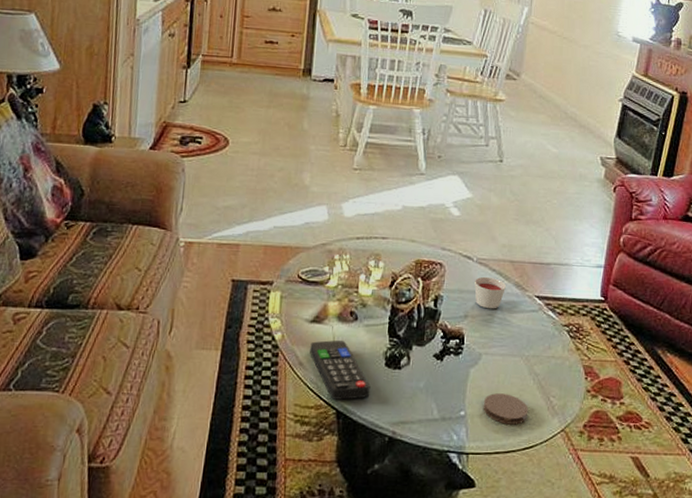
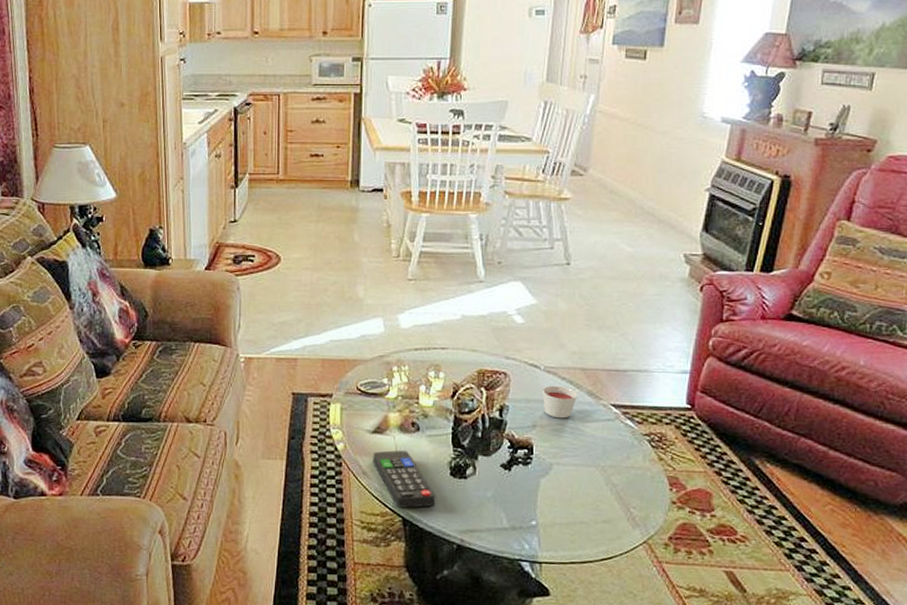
coaster: present [483,393,529,425] -> none [556,503,606,536]

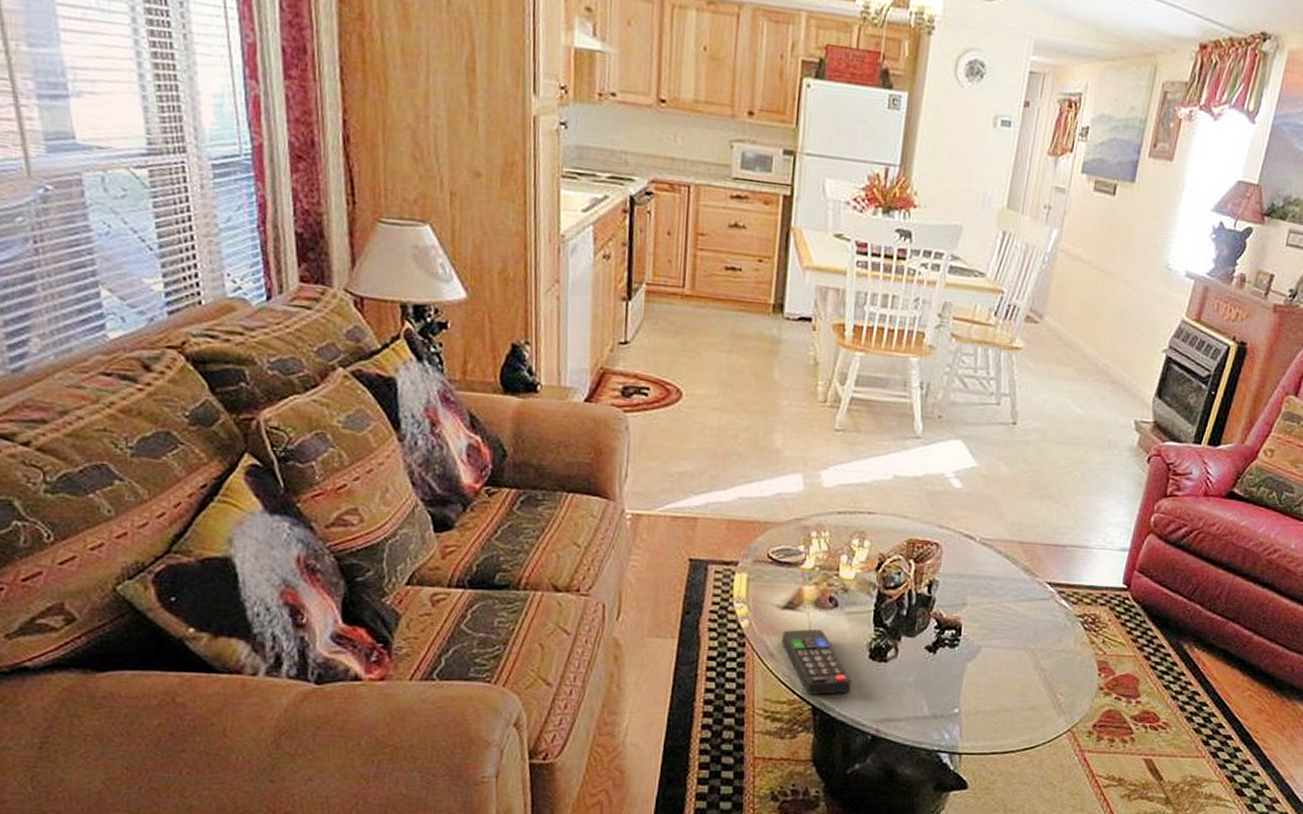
candle: present [543,385,577,419] -> none [976,559,1013,597]

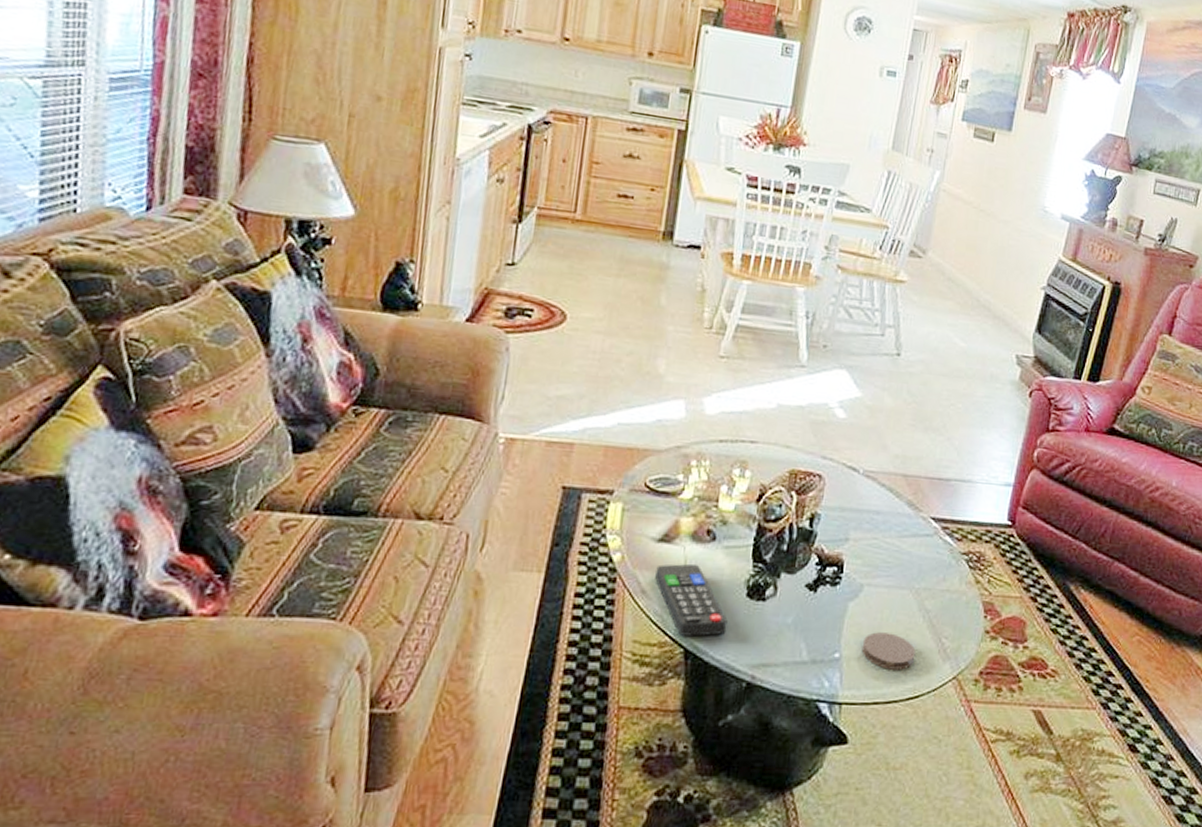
coaster: none [980,689,1032,724] -> present [861,632,916,670]

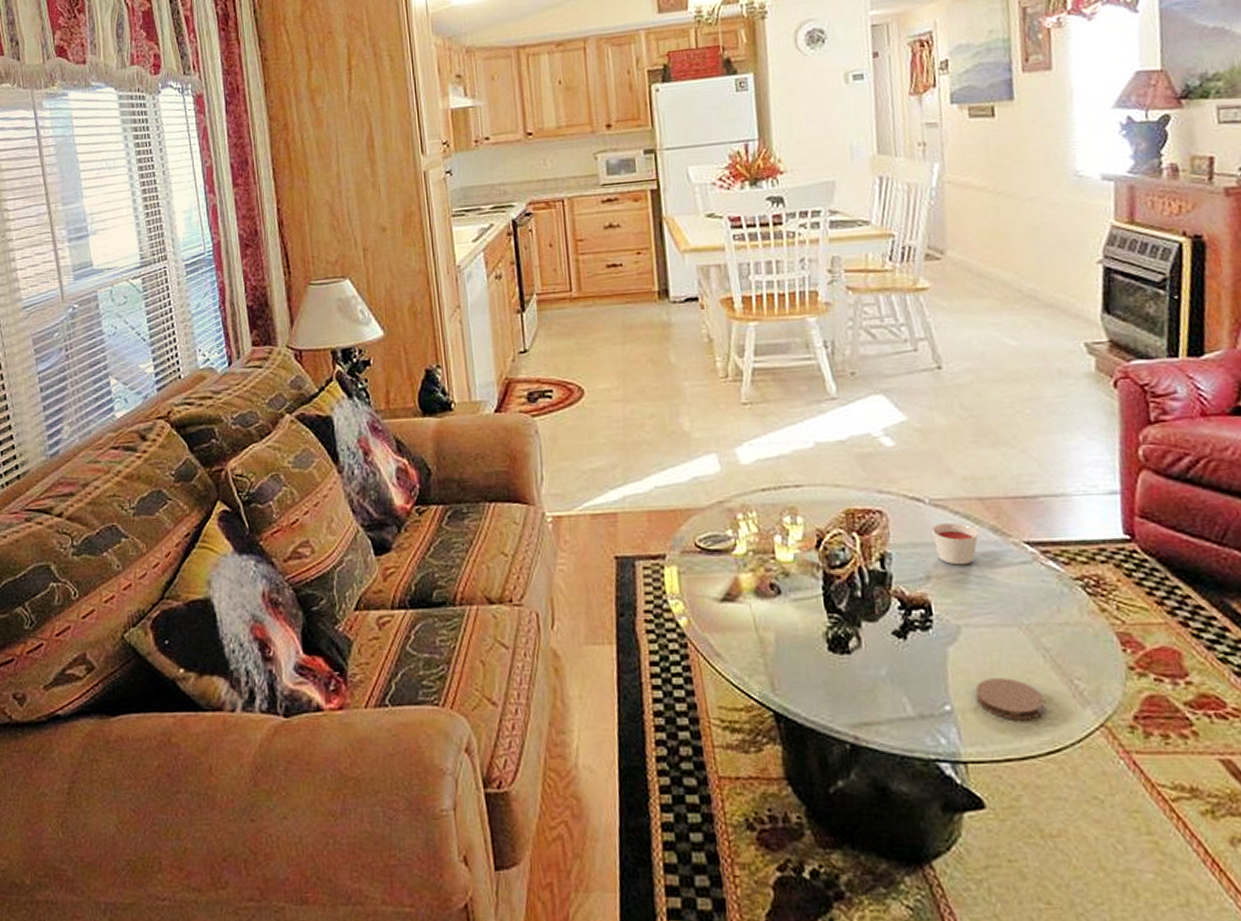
remote control: present [655,563,728,637] -> none [725,621,815,698]
candle: none [859,492,896,532] -> present [932,522,979,565]

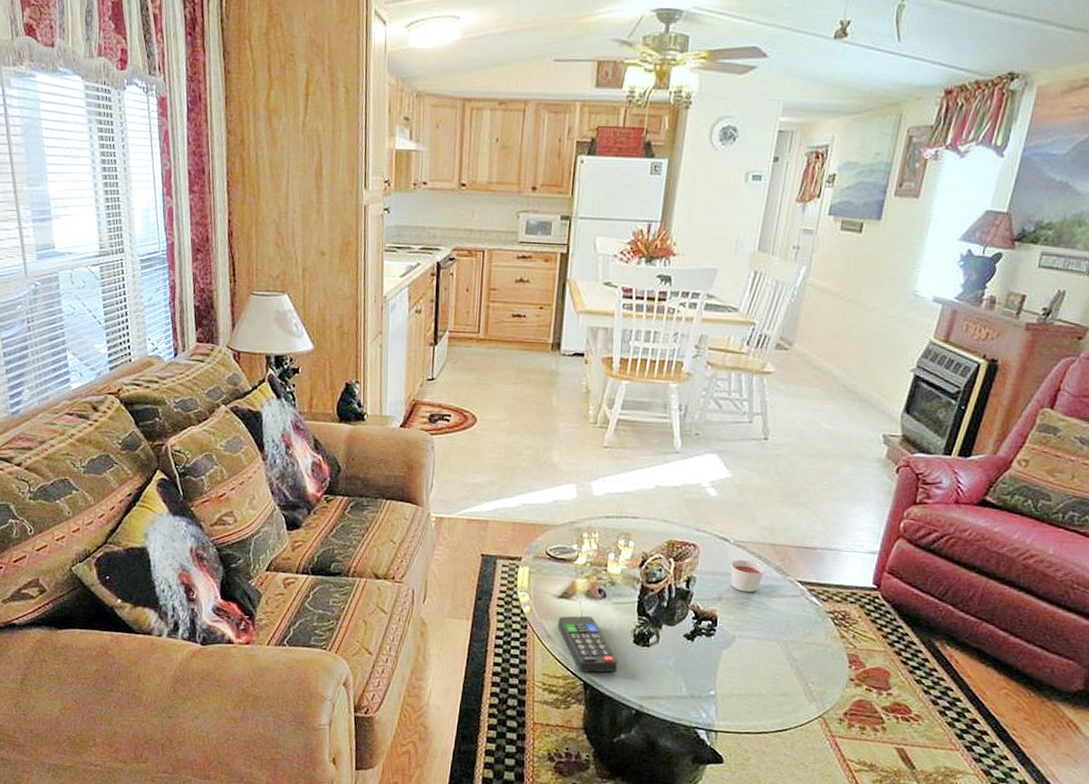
remote control: none [725,621,815,698] -> present [558,616,618,673]
coaster: present [974,678,1045,721] -> none [734,675,784,708]

